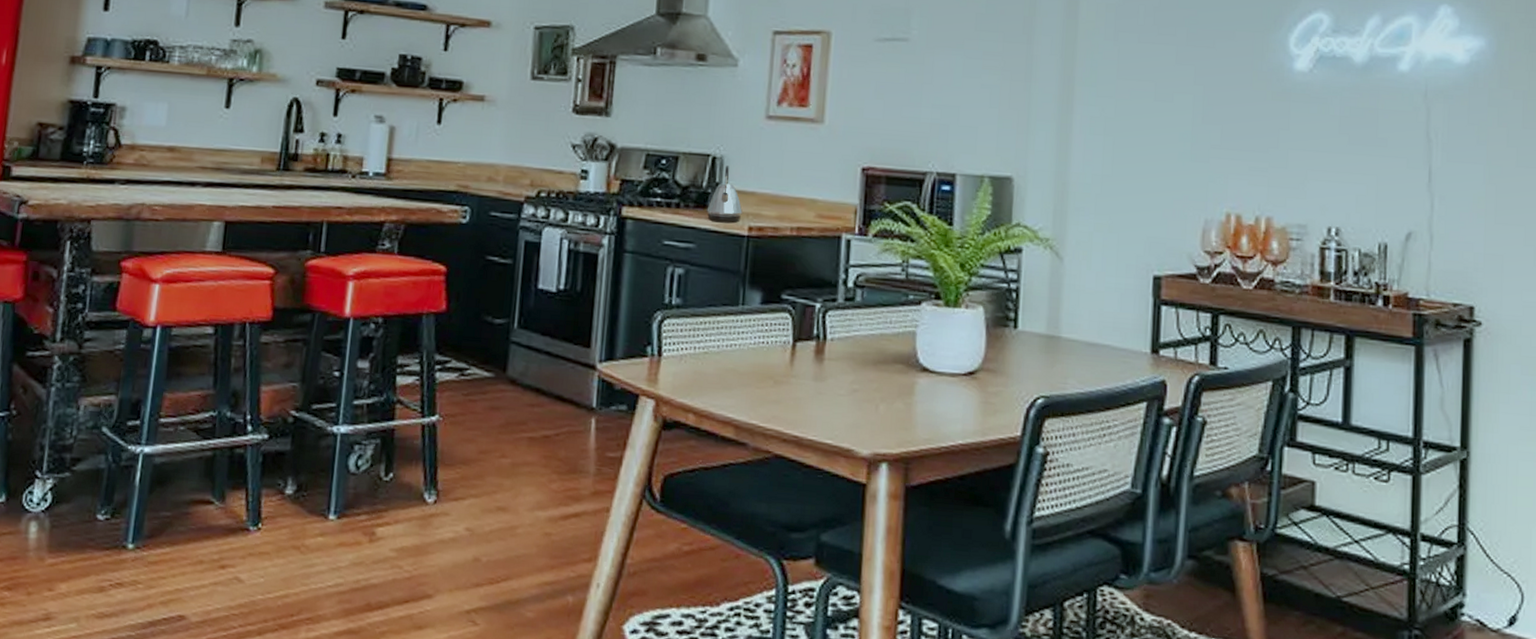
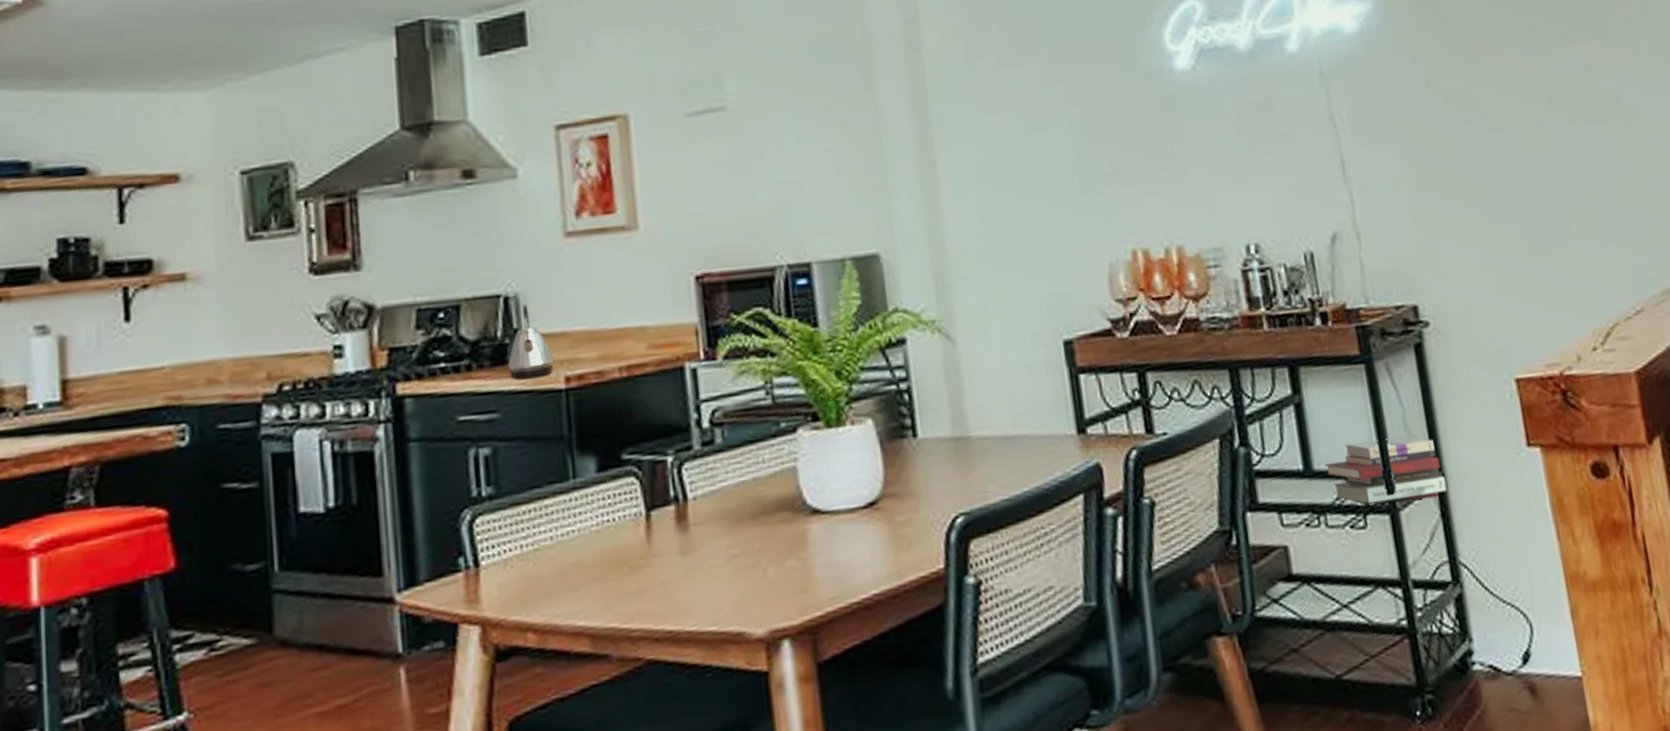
books: none [1362,409,1469,471] -> present [1326,436,1447,506]

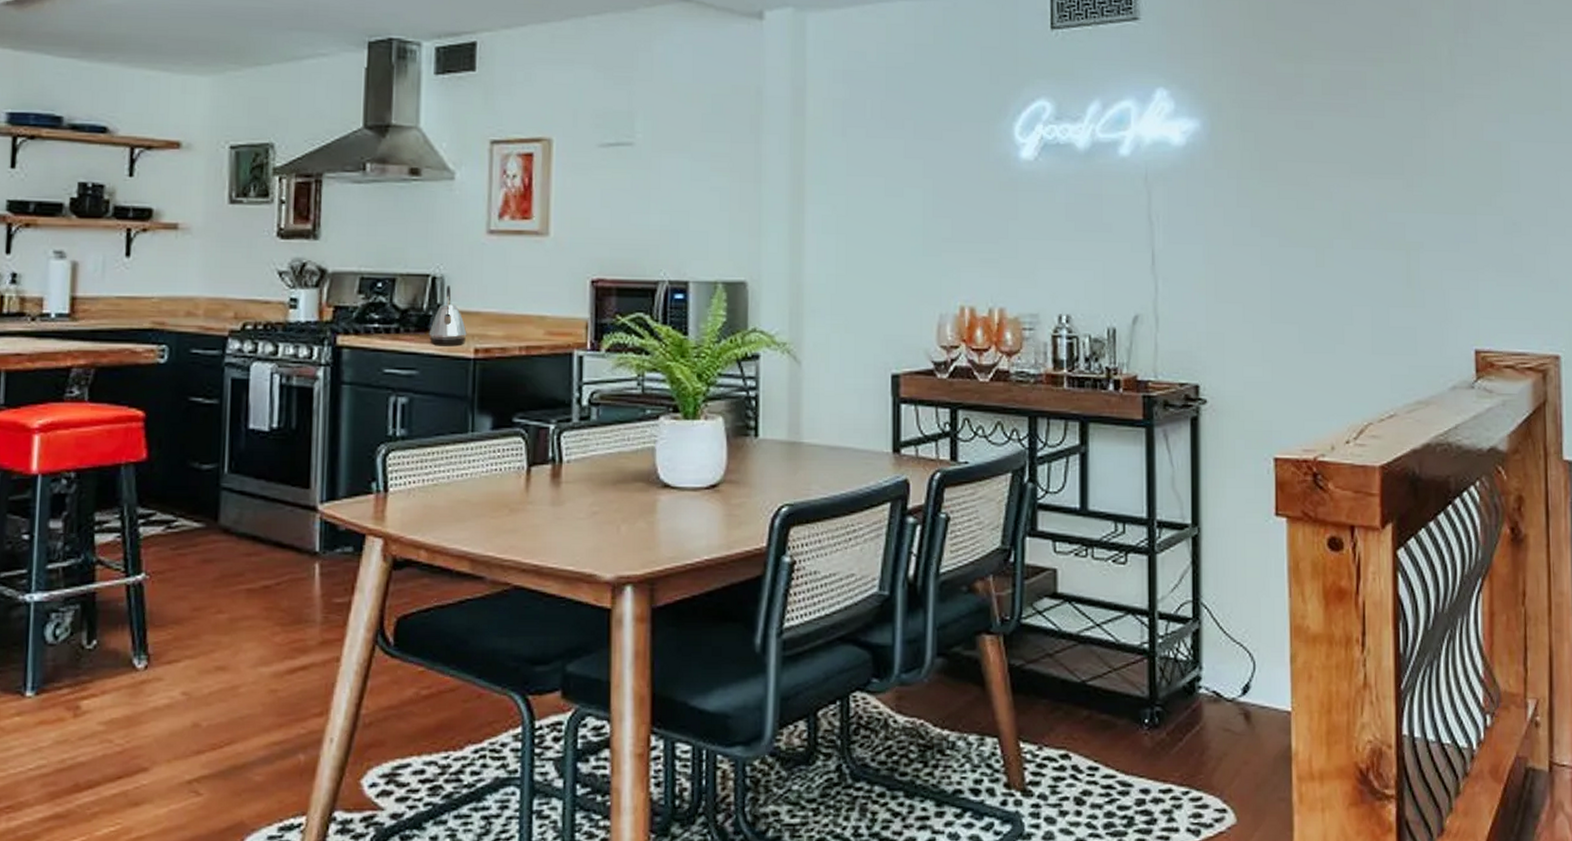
books: present [1326,436,1447,506] -> none [1099,492,1200,547]

